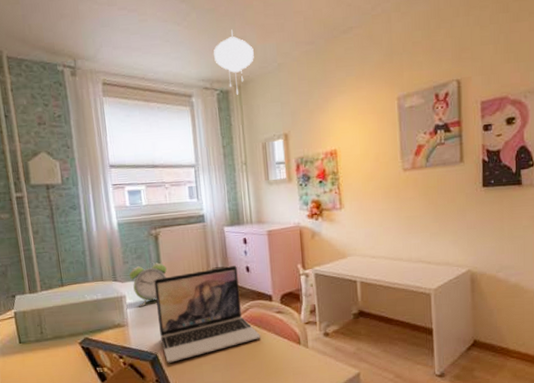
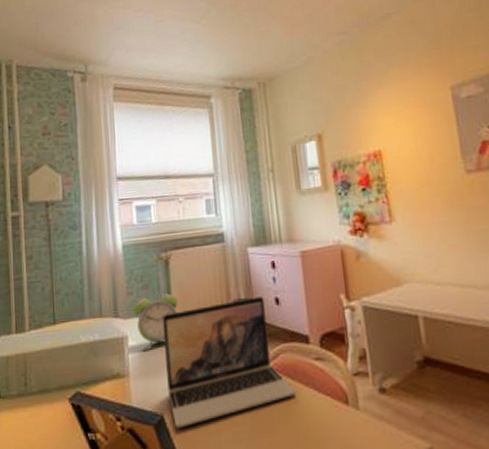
paper lantern: present [213,29,254,95] -> none [234,24,280,93]

